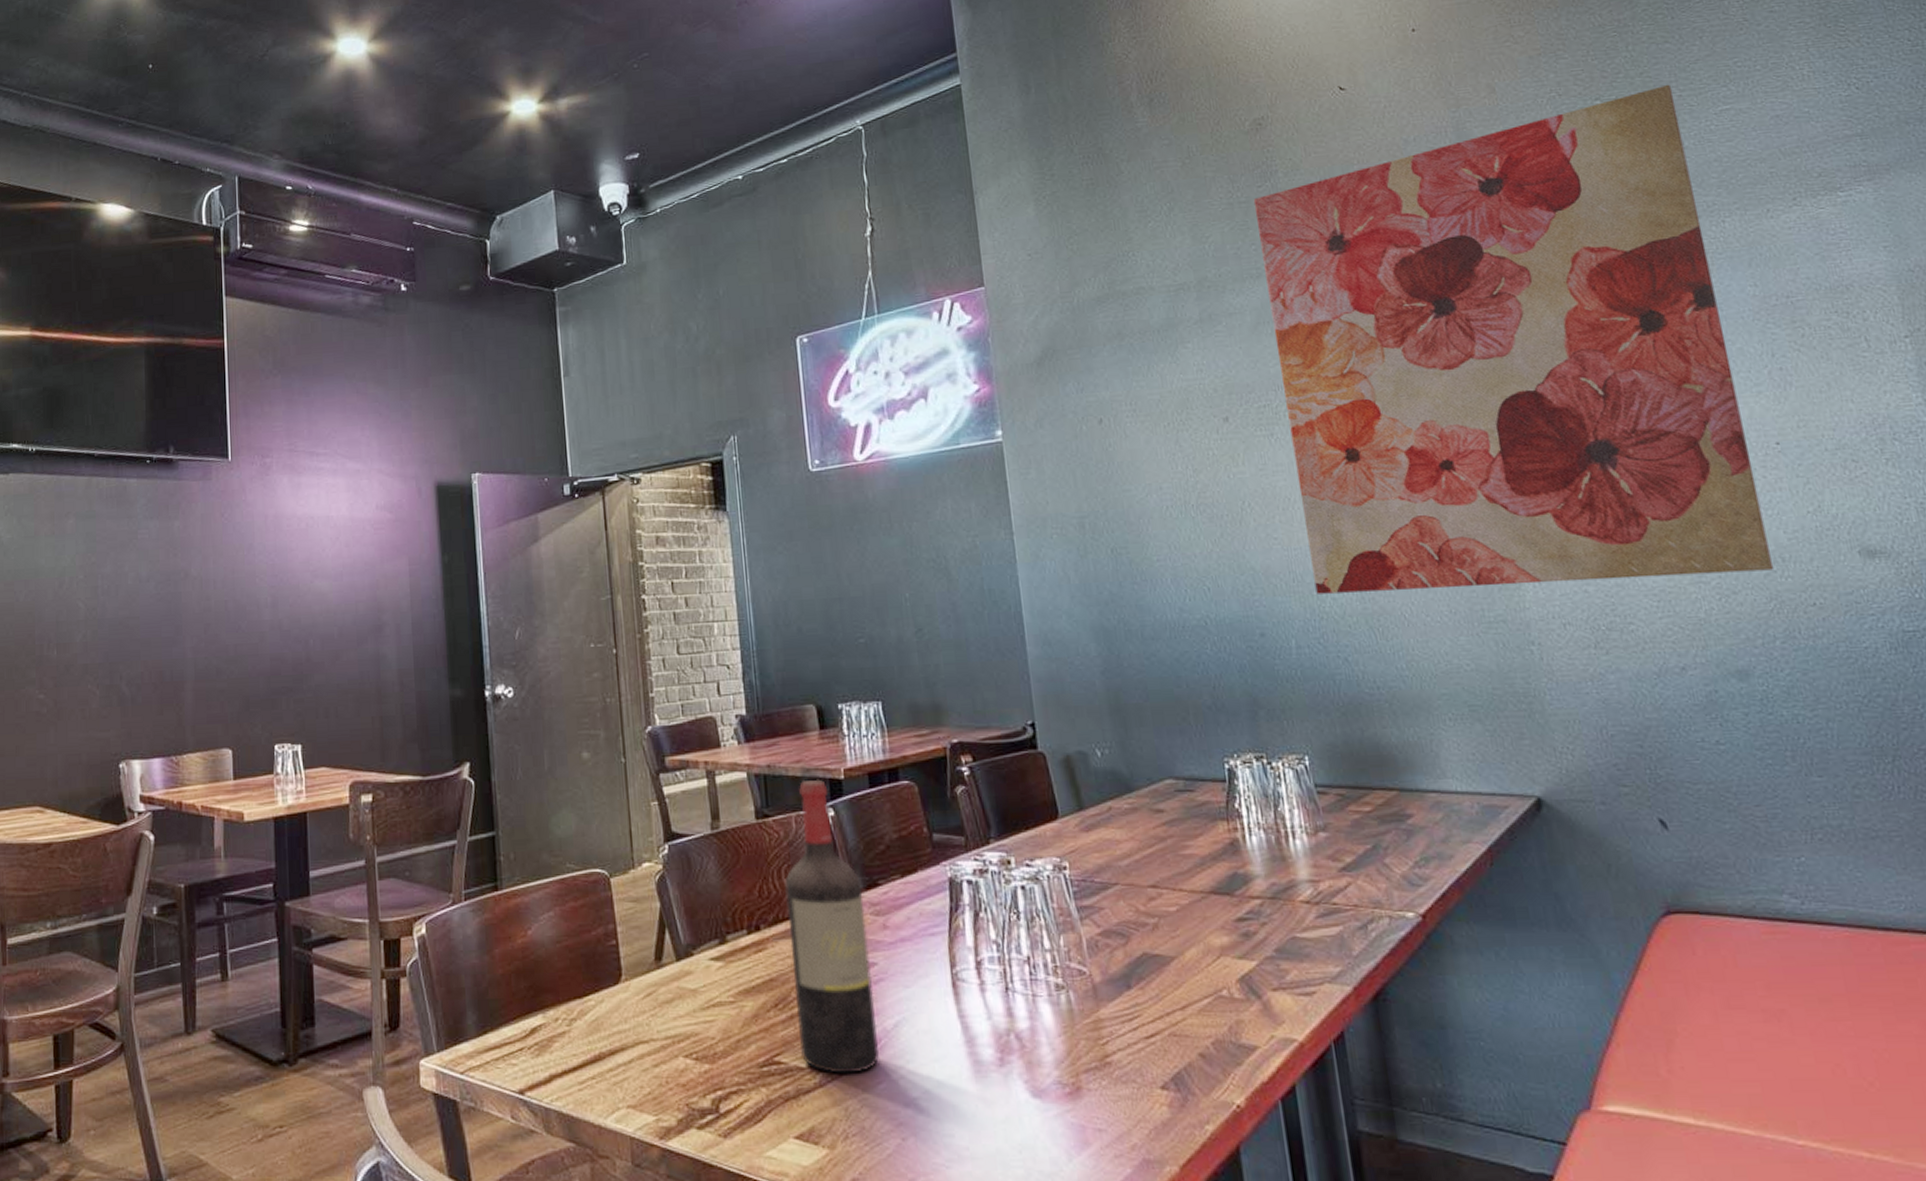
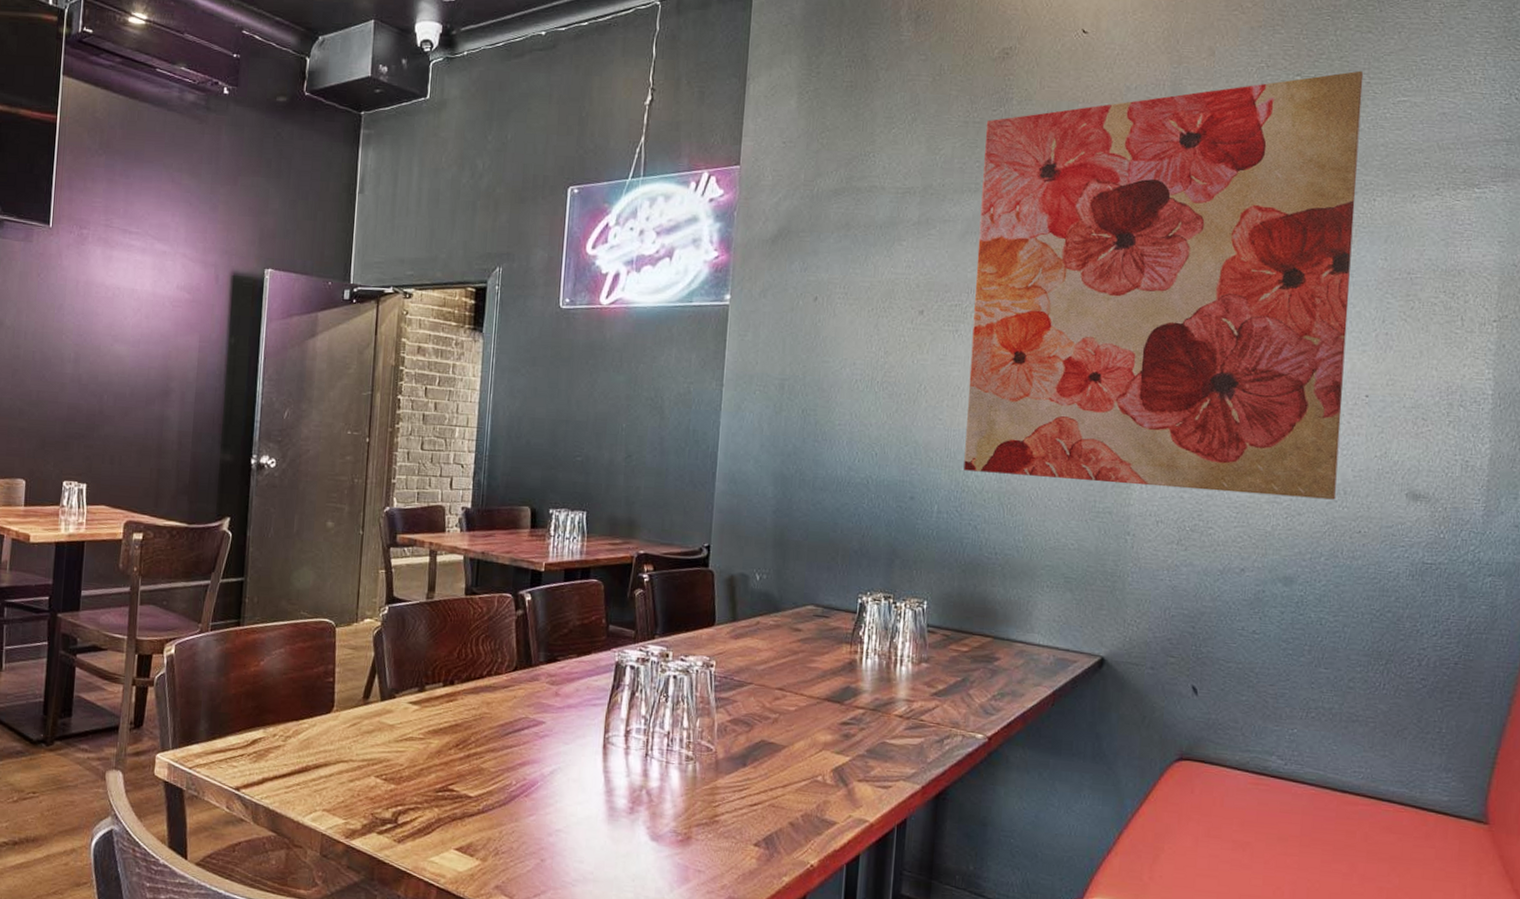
wine bottle: present [785,779,879,1074] -> none [471,568,544,806]

